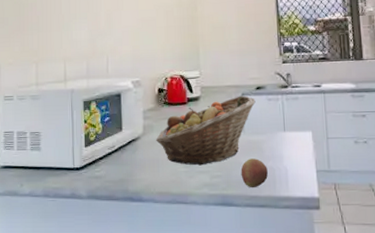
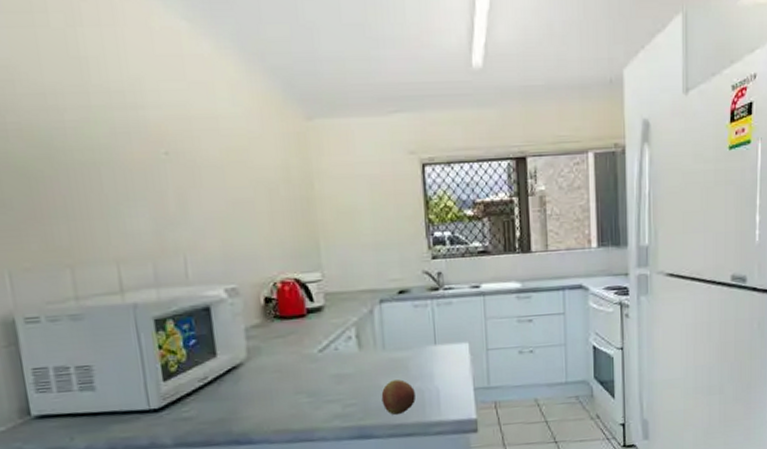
fruit basket: present [156,95,256,166] -> none [266,302,398,394]

